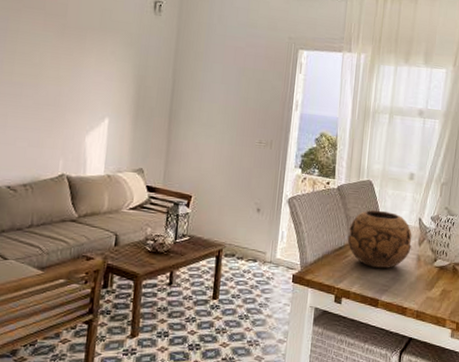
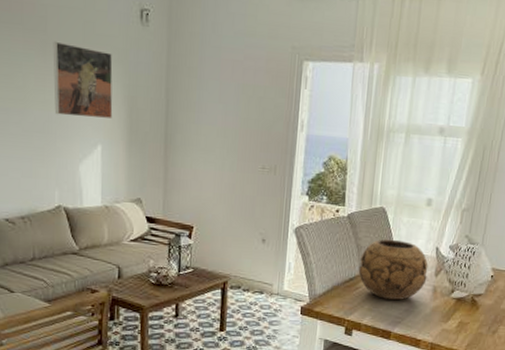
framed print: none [66,25,126,94] -> present [53,41,113,118]

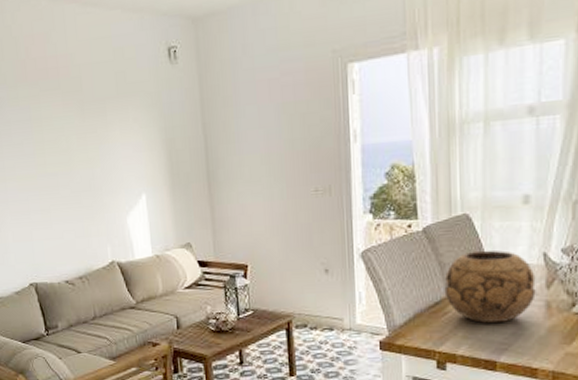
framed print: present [53,41,113,118] -> none [89,98,153,171]

